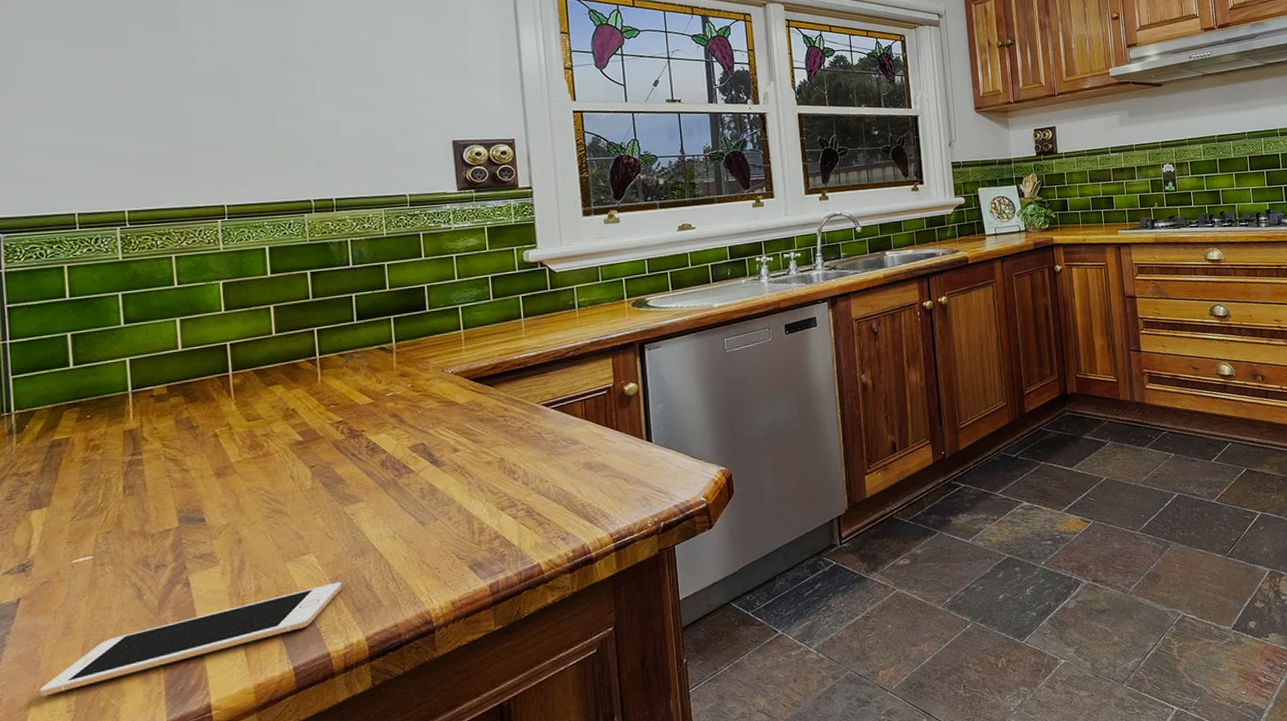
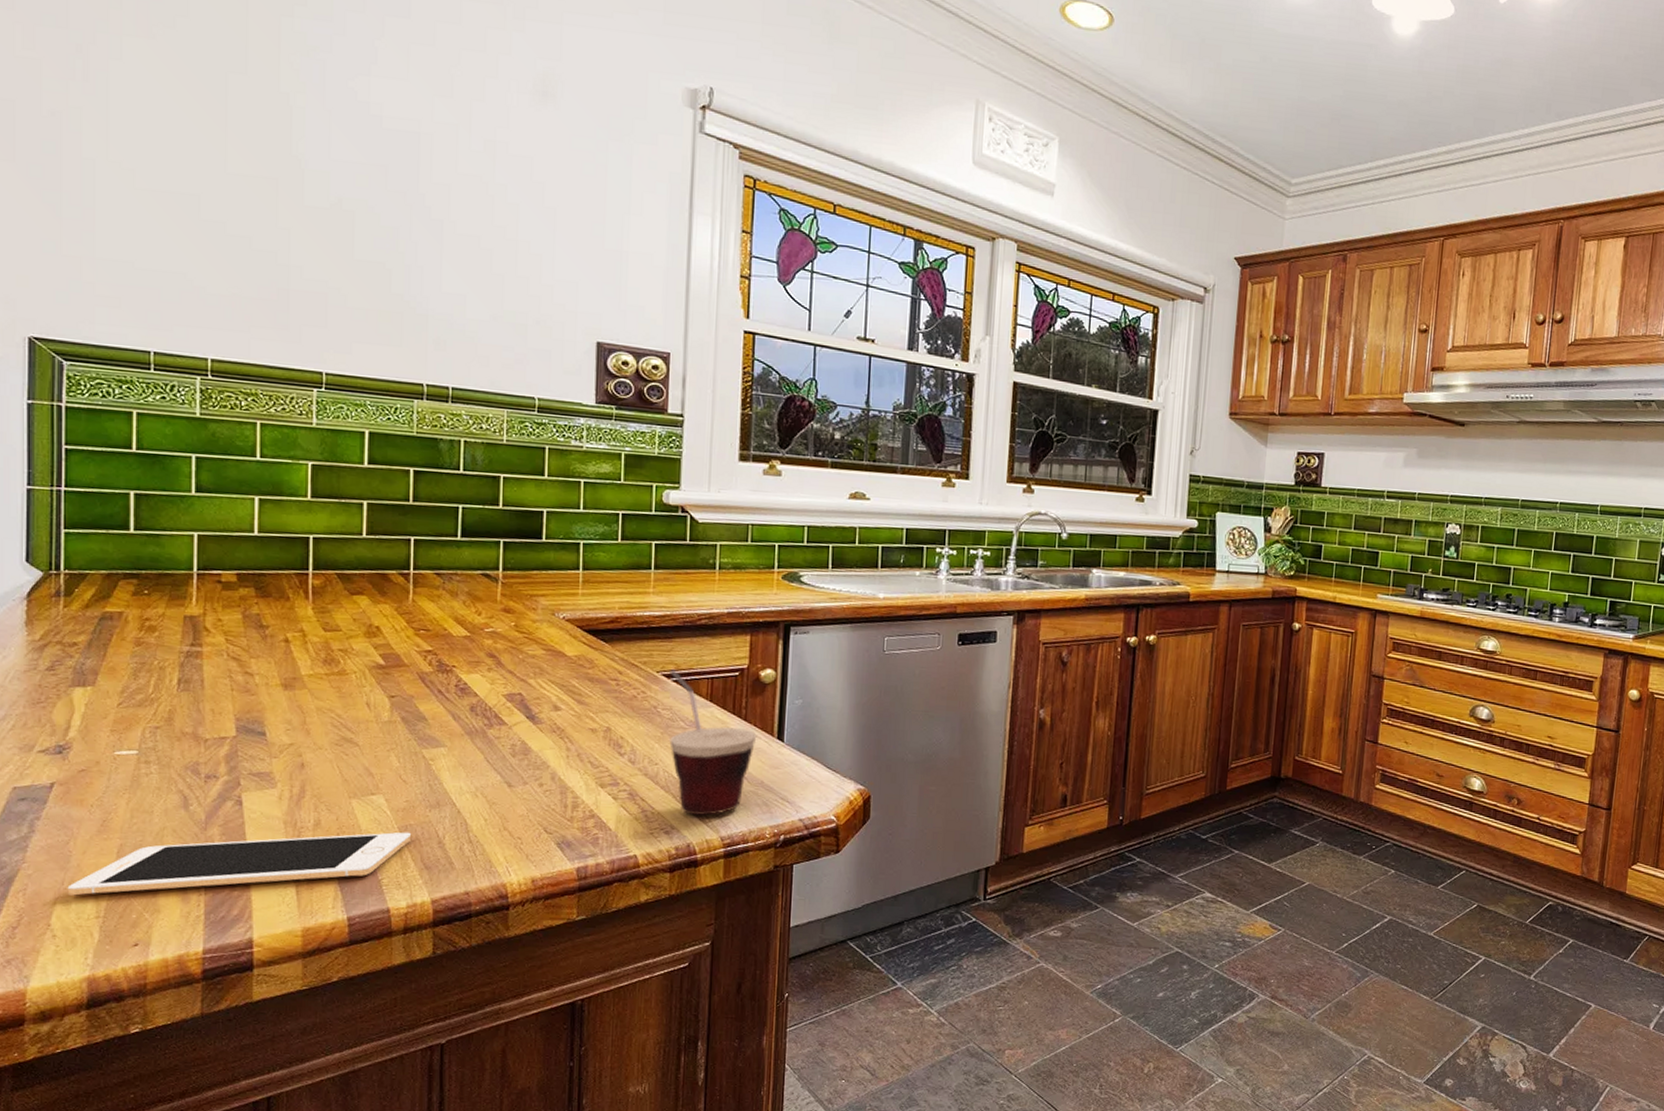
cup: none [548,399,629,520] -> present [669,670,757,816]

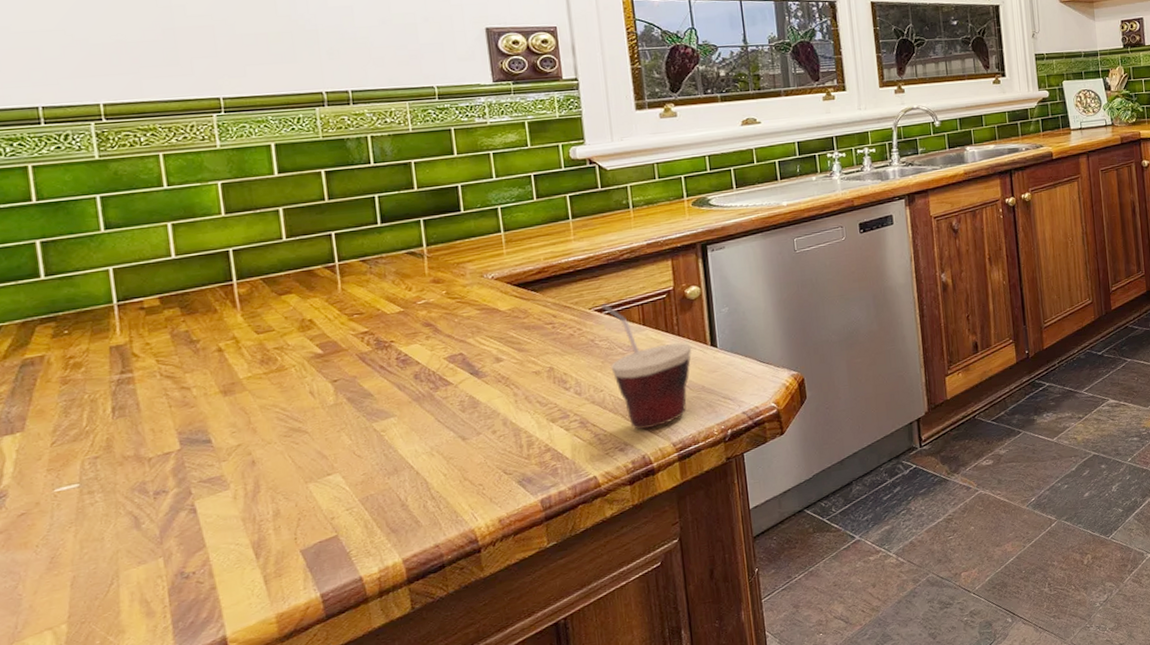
cell phone: present [67,832,412,896] -> none [21,502,374,638]

